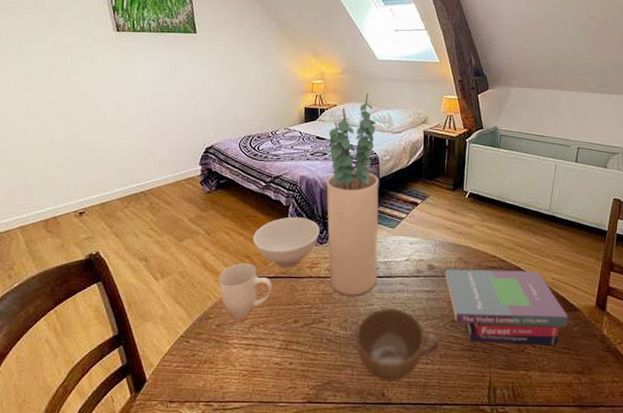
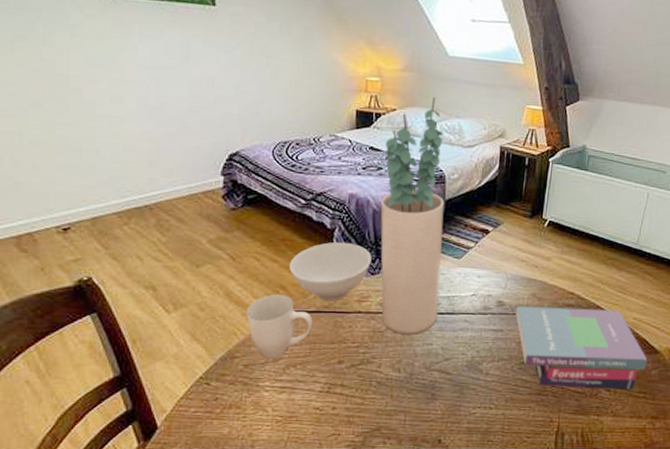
teacup: present [355,307,440,381] -> none [410,347,506,427]

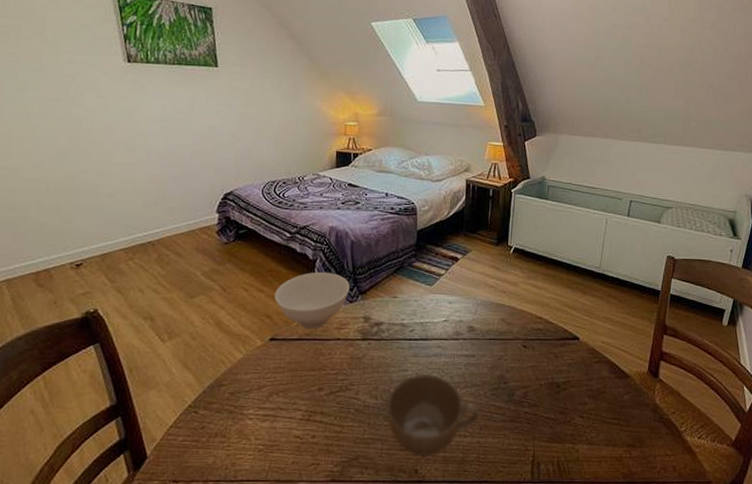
mug: present [246,293,313,358] -> none [234,322,295,386]
vase: present [380,97,445,335] -> none [358,138,417,361]
teacup: none [410,347,506,427] -> present [387,373,480,457]
books: present [516,306,648,389] -> none [487,331,619,416]

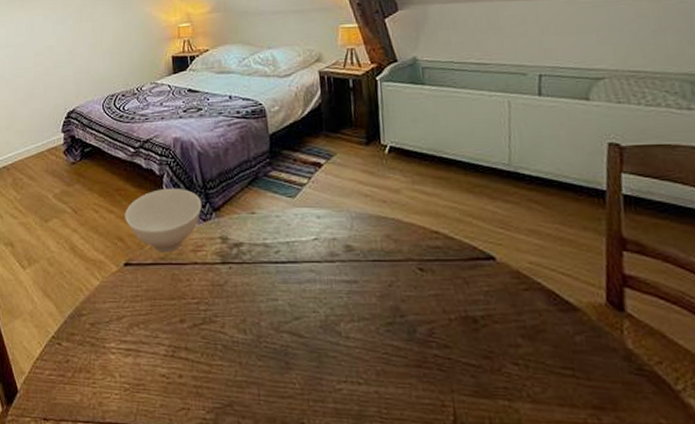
teacup: present [387,373,480,457] -> none [258,303,374,407]

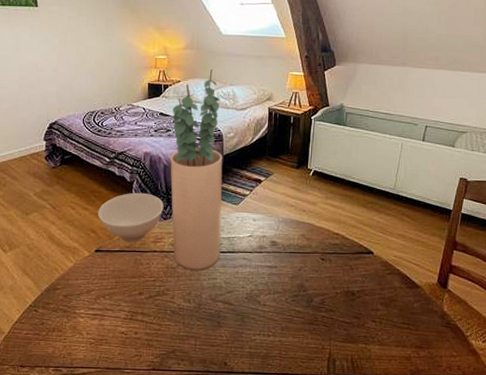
vase: none [201,32,279,289] -> present [170,69,223,271]

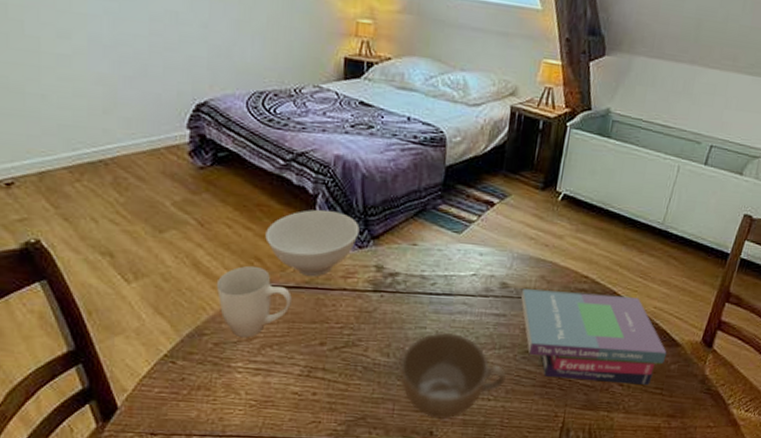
mug: none [64,236,117,290] -> present [216,265,292,337]
vase: present [170,69,223,271] -> none [369,46,447,317]
teacup: none [199,282,282,352] -> present [400,332,507,419]
books: none [288,245,409,321] -> present [521,289,667,385]

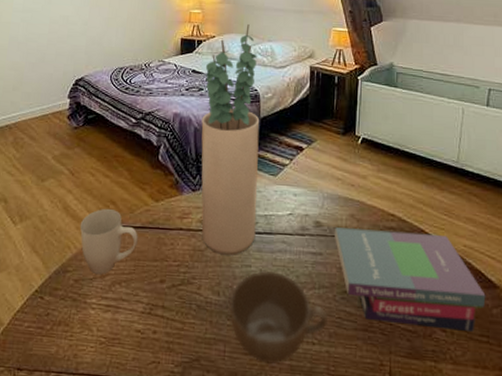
bowl: present [265,209,360,277] -> none [119,158,193,218]
vase: none [369,46,447,317] -> present [201,24,260,255]

